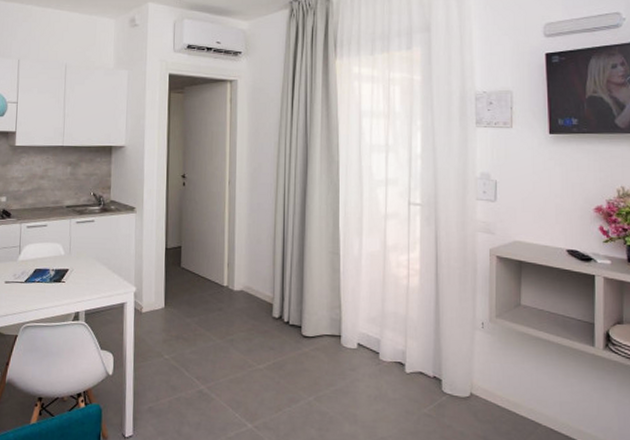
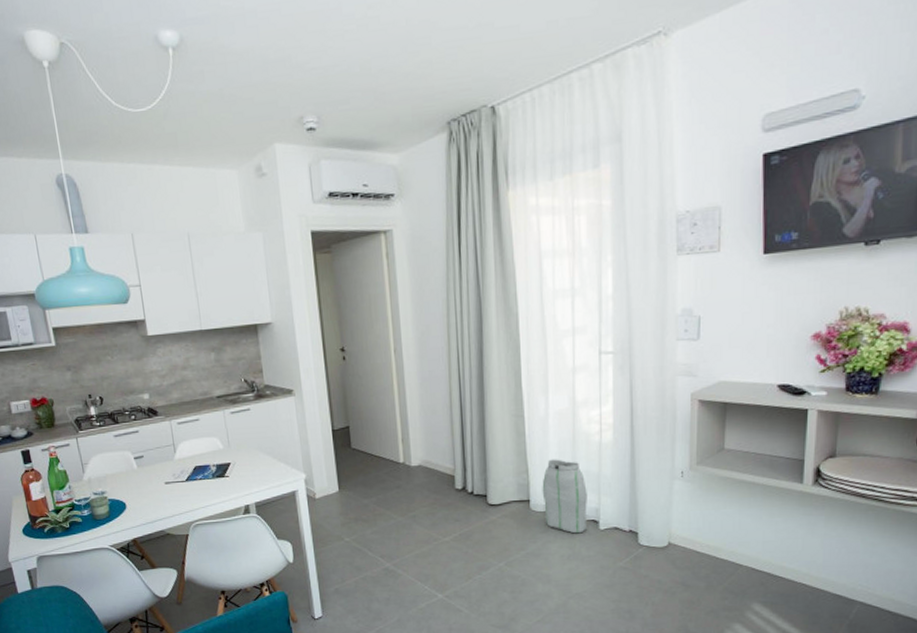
skirt: none [353,298,394,375] -> present [542,459,587,534]

